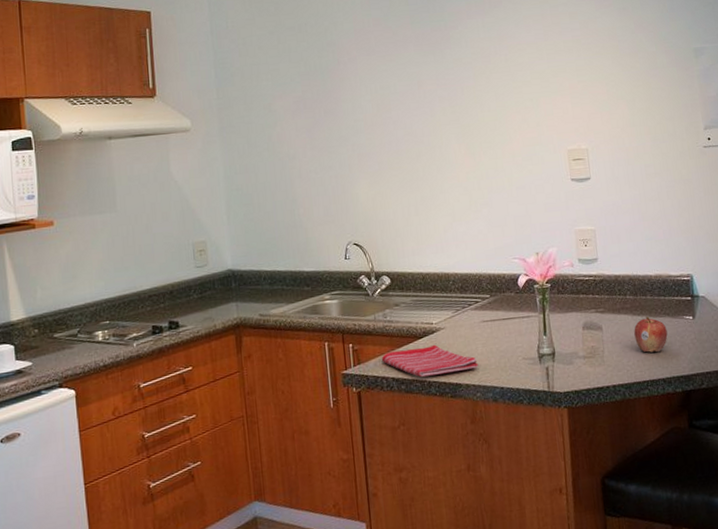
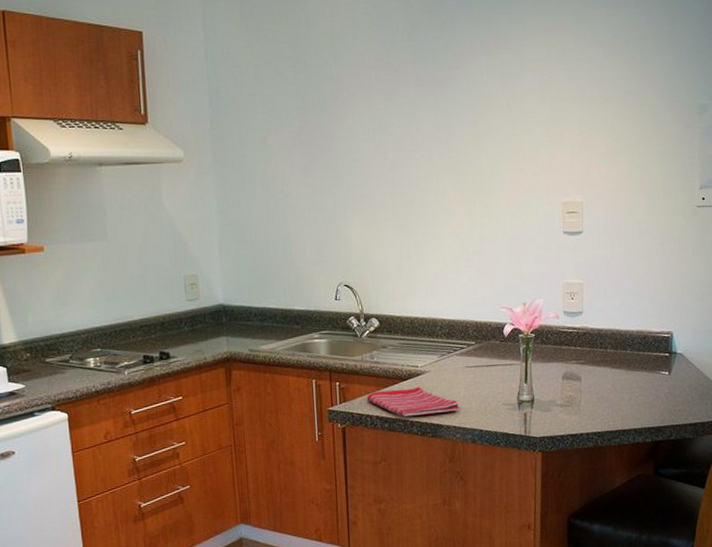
fruit: present [634,317,668,353] -> none [611,370,643,405]

